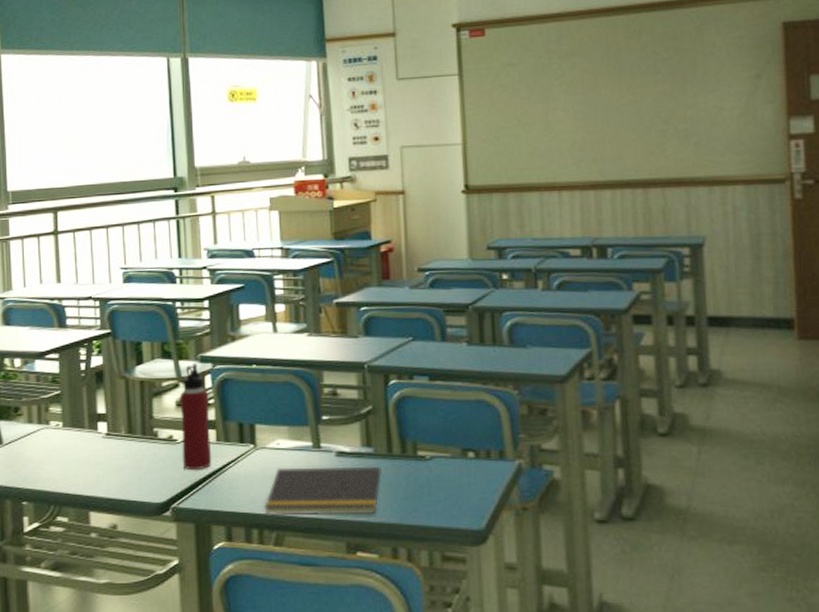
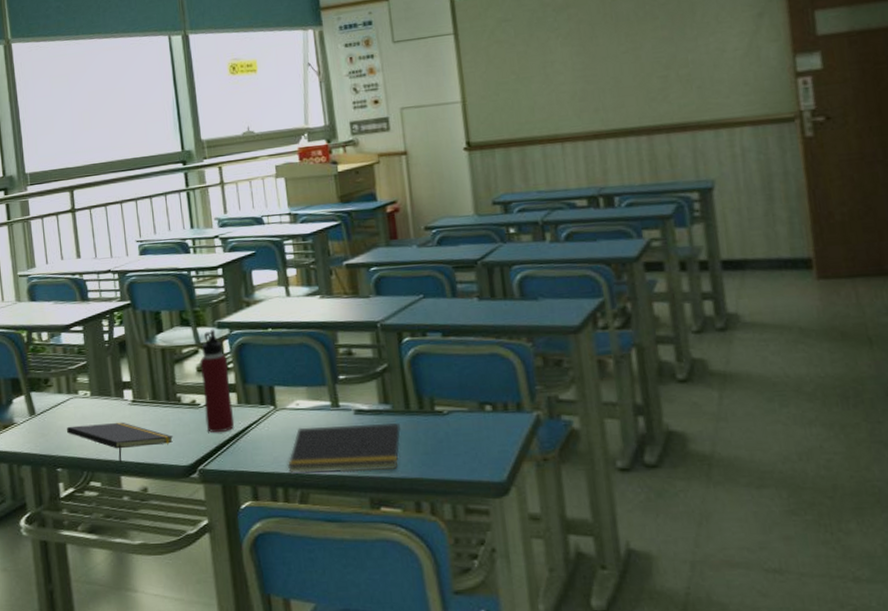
notepad: none [35,455,148,497] -> present [67,422,174,462]

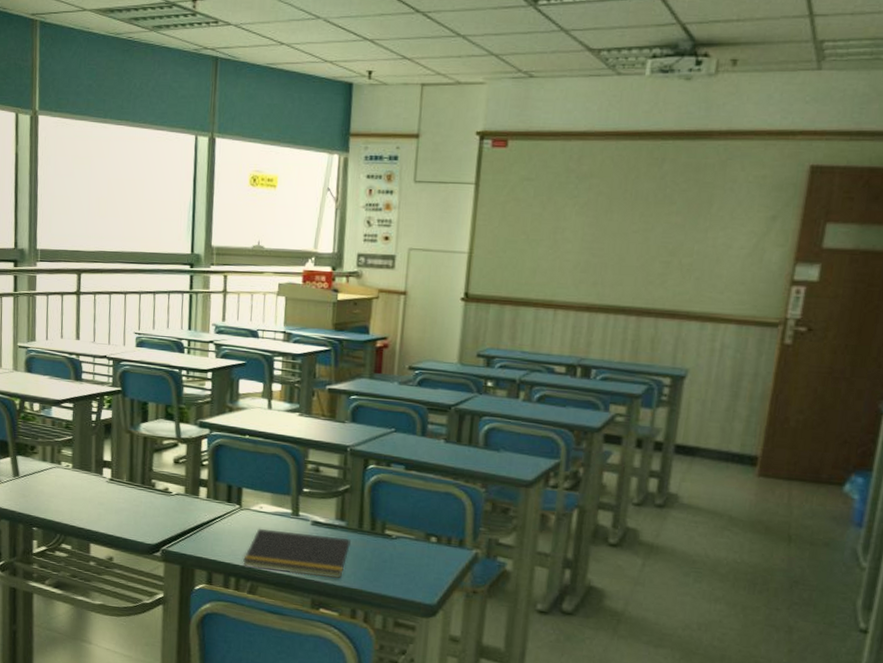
notepad: present [67,422,174,462] -> none [46,492,144,531]
water bottle: present [199,329,235,433] -> none [175,426,204,521]

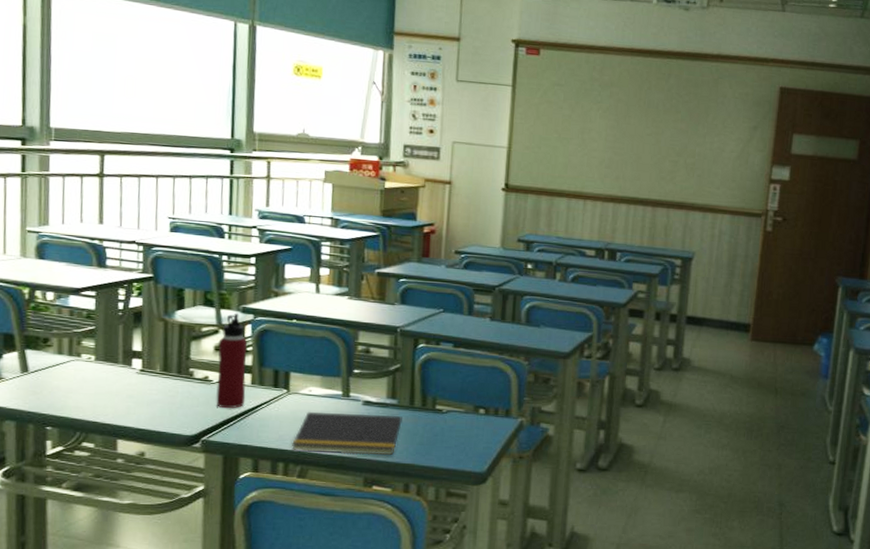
water bottle: none [175,426,204,521] -> present [216,312,248,409]

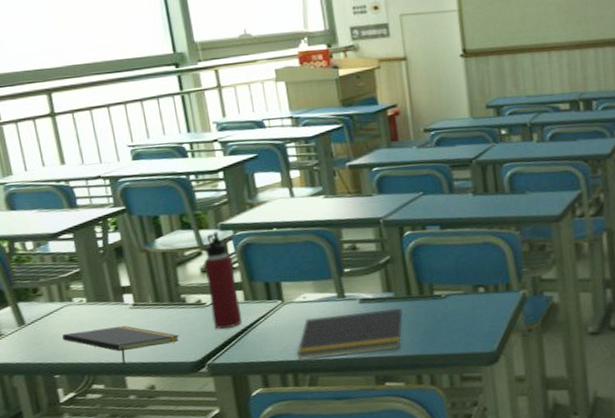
notepad: none [63,387,180,426] -> present [62,325,180,364]

